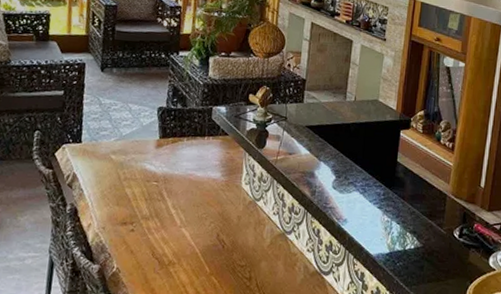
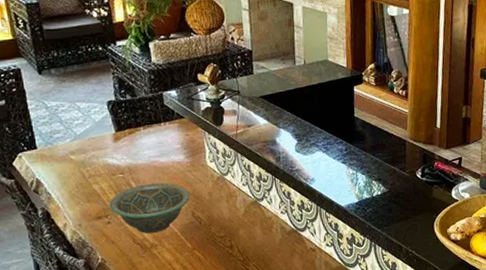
decorative bowl: none [137,196,219,250] -> present [109,182,190,234]

